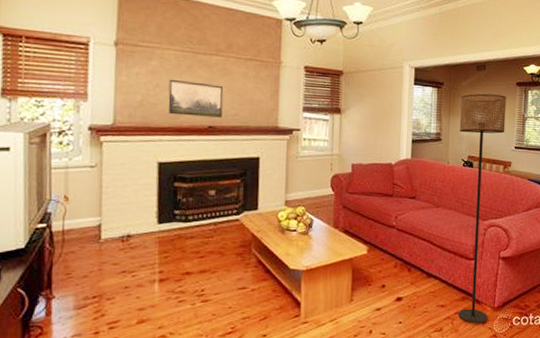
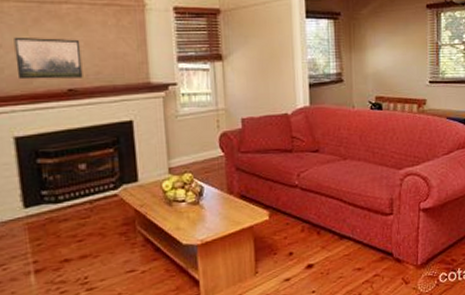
floor lamp: present [458,93,507,323] -> none [362,21,417,285]

